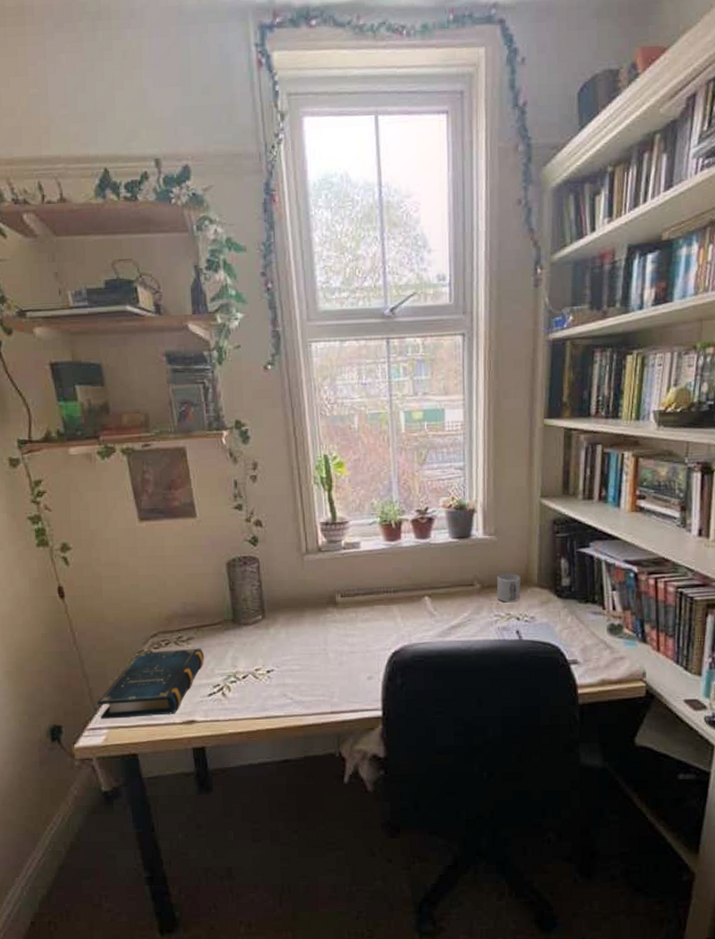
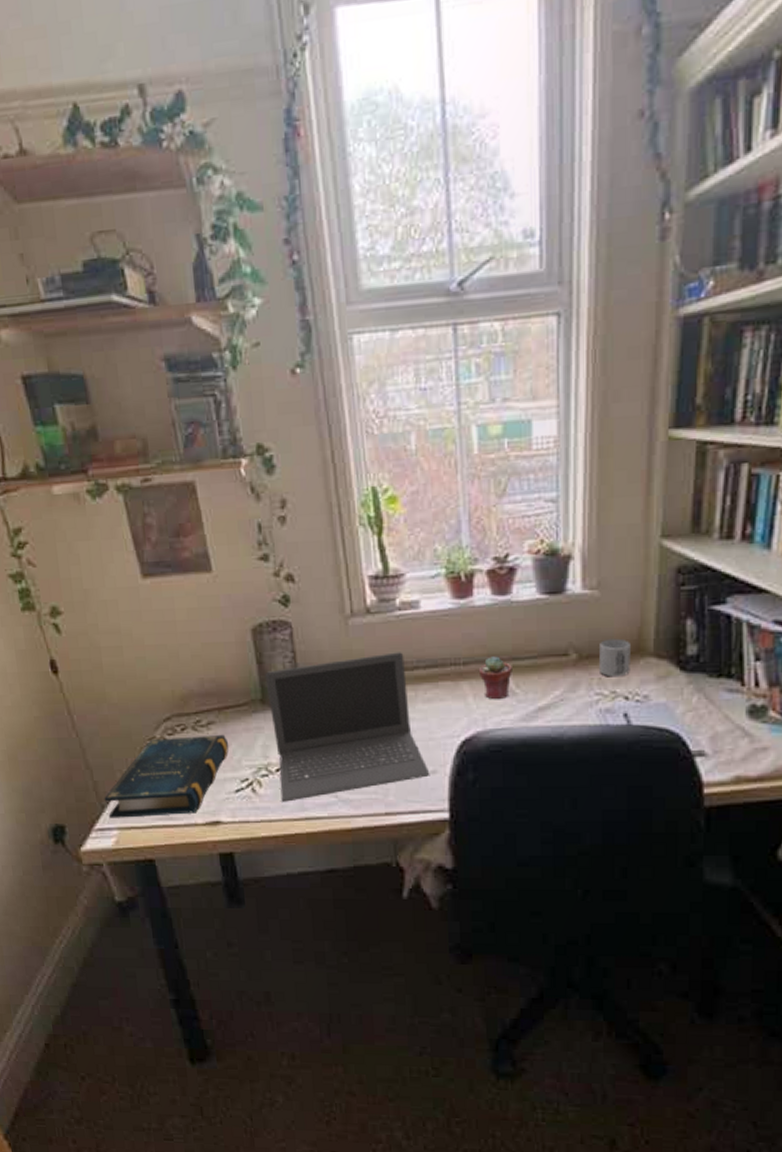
laptop computer: none [236,582,367,704] -> present [265,652,430,802]
potted succulent: none [406,586,431,620] -> present [480,656,512,700]

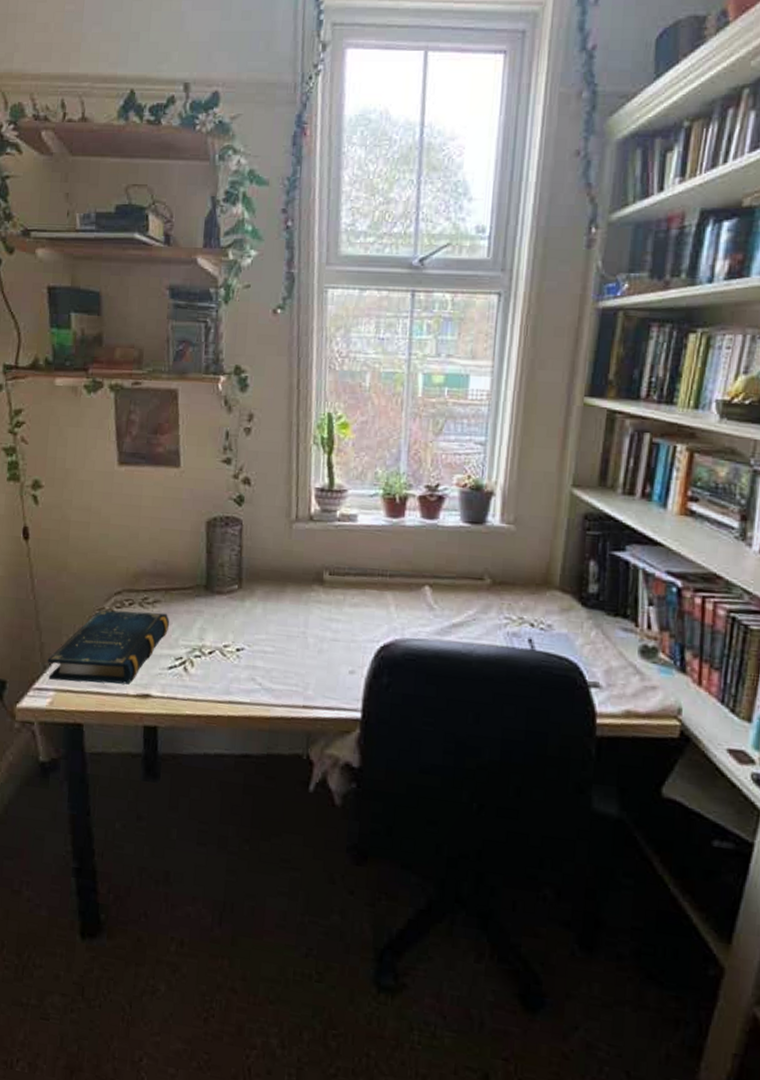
laptop computer: present [265,652,430,802] -> none [209,557,349,684]
potted succulent: present [480,656,512,700] -> none [403,572,433,613]
mug: present [598,638,630,677] -> none [509,569,539,605]

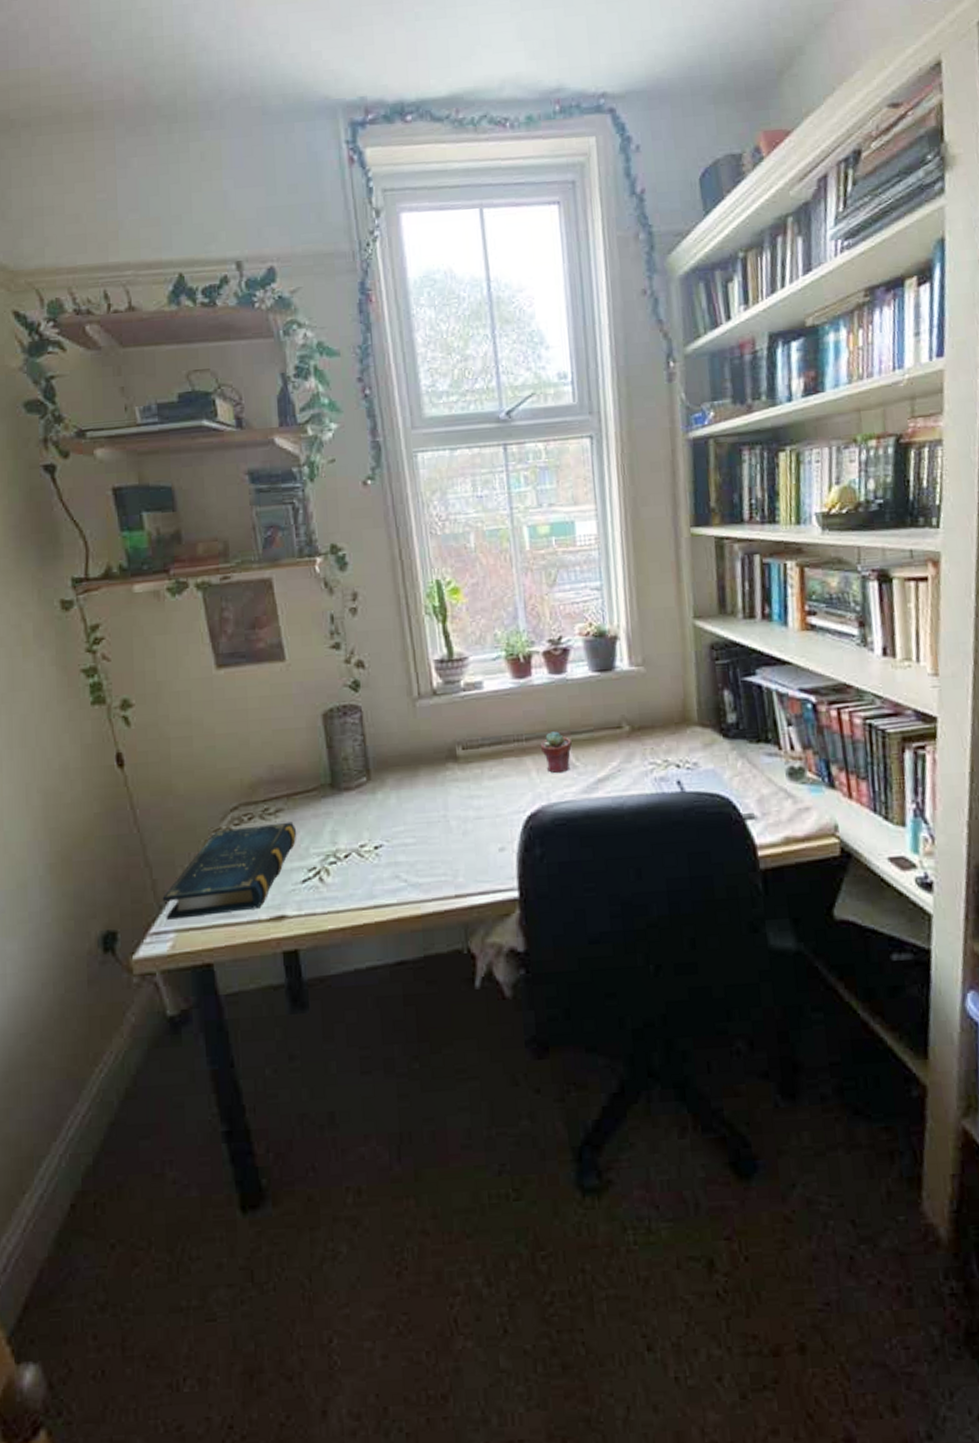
potted succulent: none [403,572,433,613] -> present [541,731,572,774]

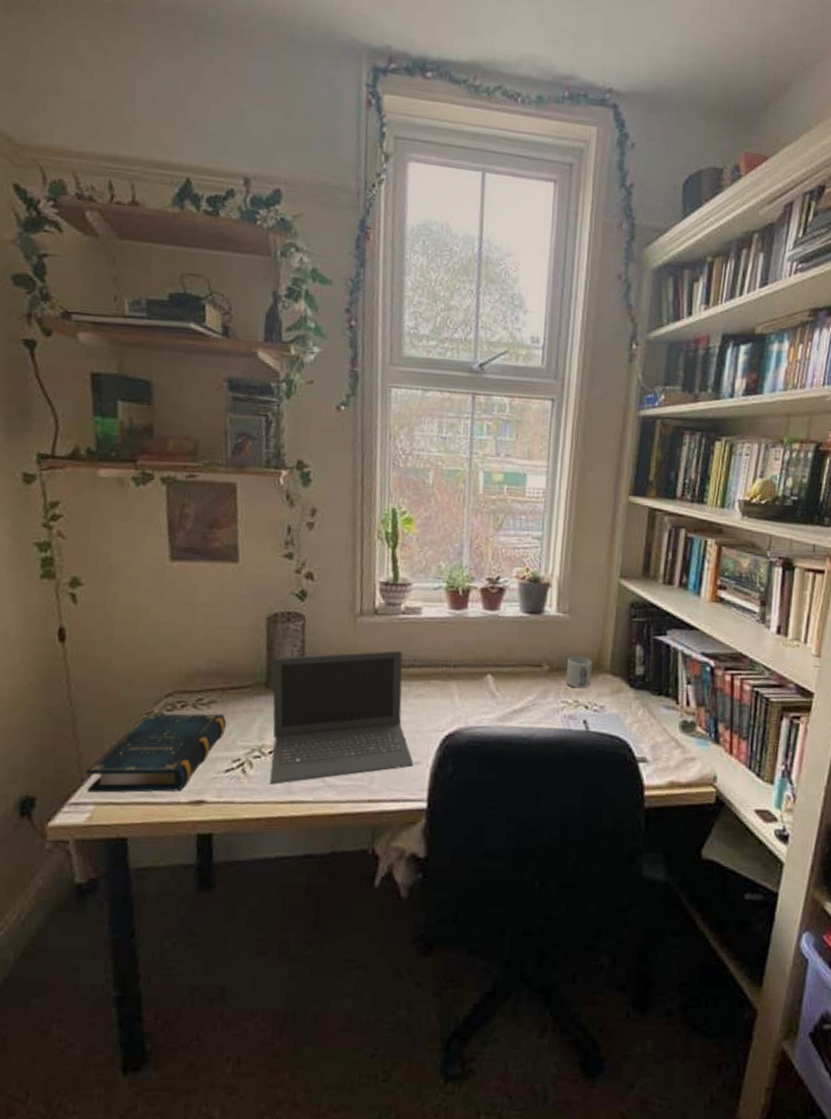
laptop computer: none [335,731,499,890] -> present [269,650,414,784]
potted succulent: present [541,731,572,774] -> none [466,662,495,701]
mug: none [649,710,679,747] -> present [565,655,592,689]

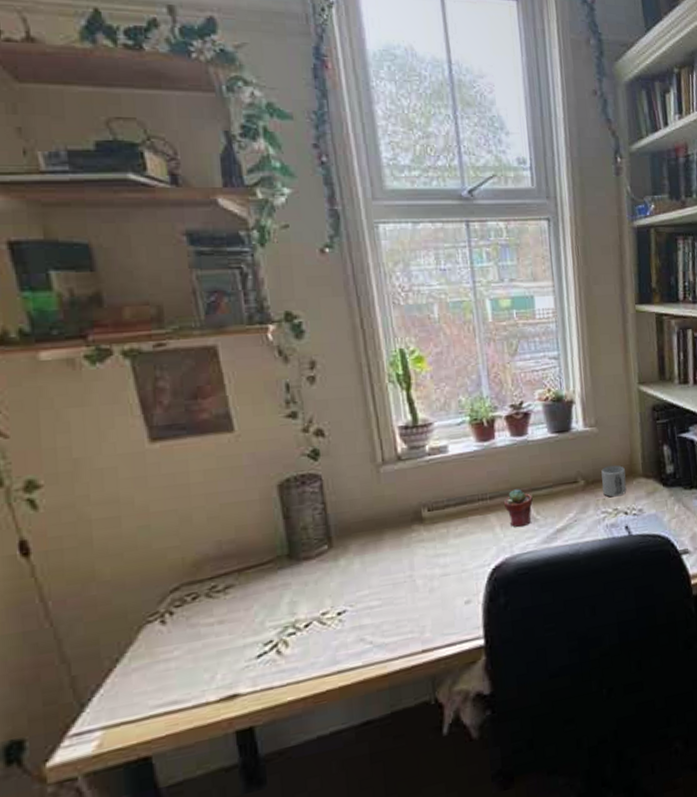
book: present [85,713,227,793] -> none [84,597,251,718]
laptop computer: present [269,650,414,784] -> none [292,493,465,659]
potted succulent: none [466,662,495,701] -> present [504,489,533,528]

